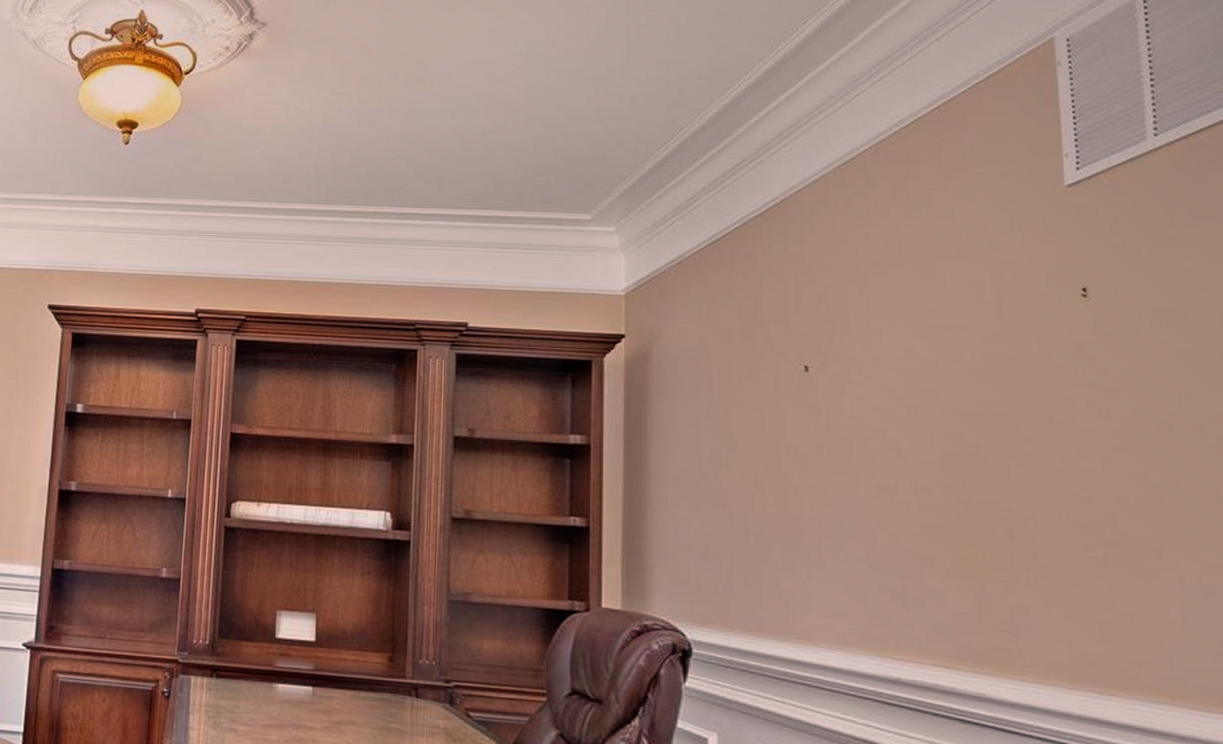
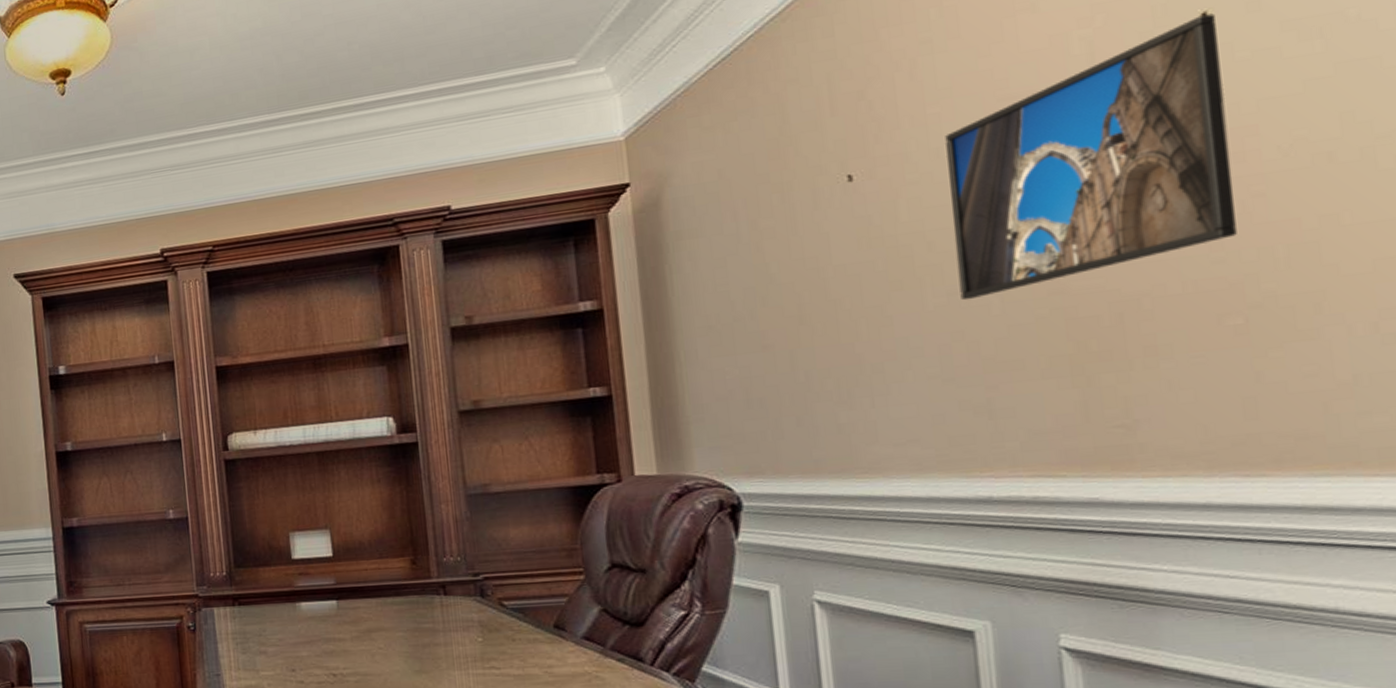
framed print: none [884,290,1101,496] -> present [945,13,1237,301]

